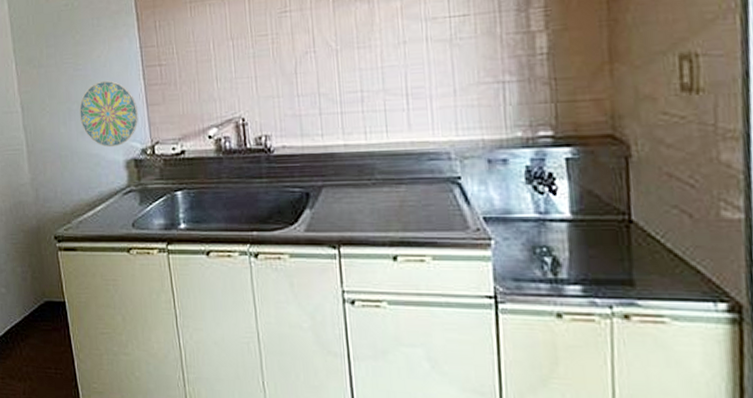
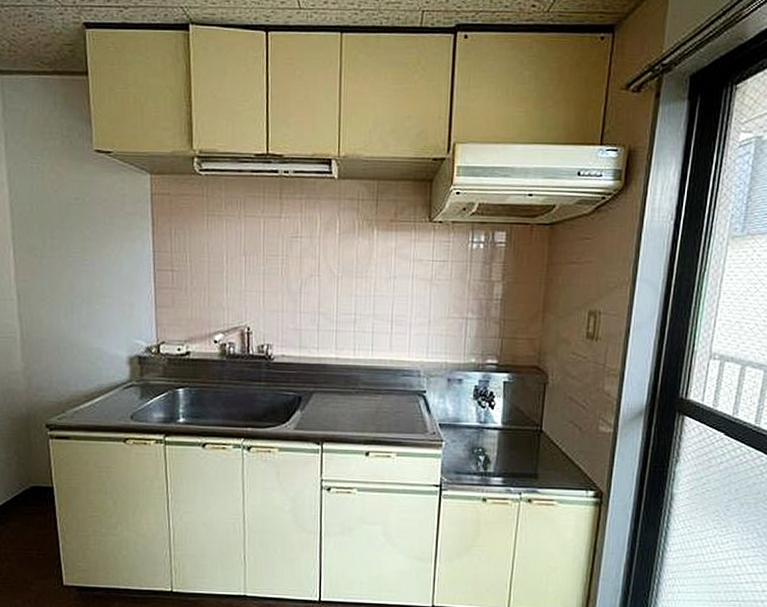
decorative plate: present [79,80,138,148] -> none [83,278,146,343]

